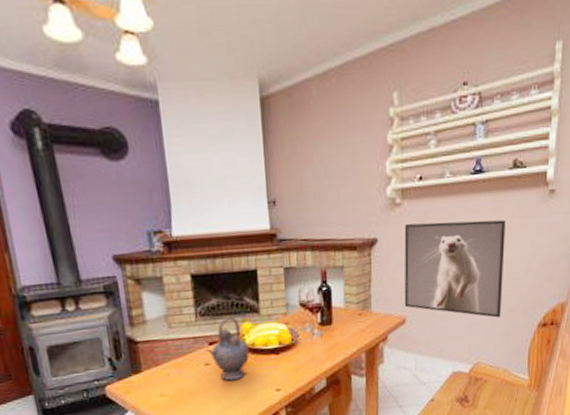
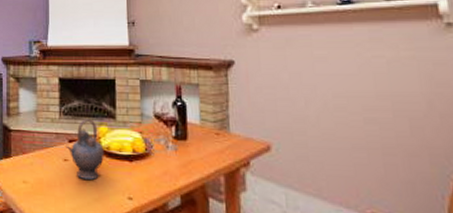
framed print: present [404,220,506,318] -> none [263,49,398,162]

